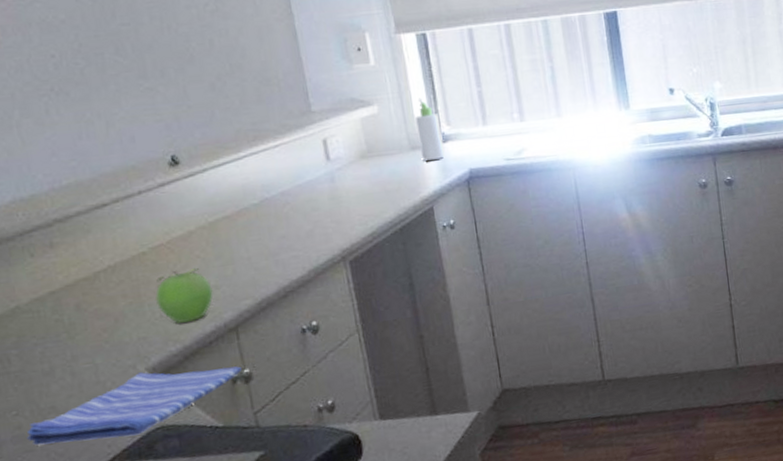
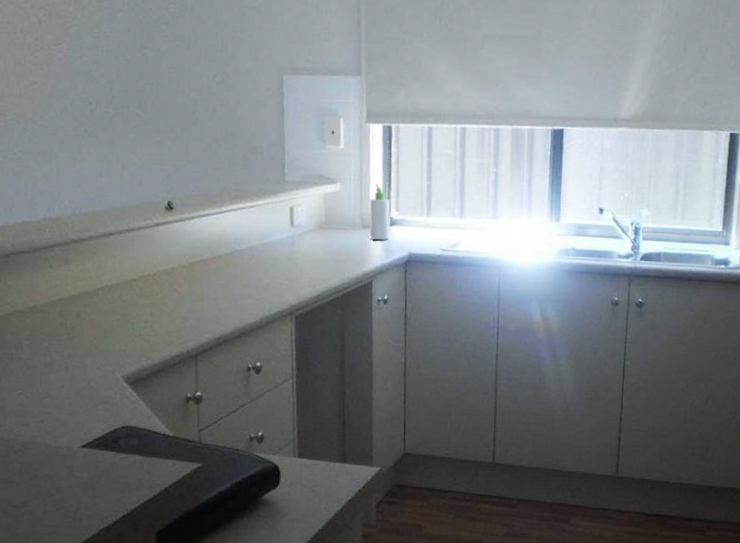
dish towel: present [27,366,243,446] -> none [26,378,196,429]
fruit: present [155,267,213,324] -> none [137,298,183,345]

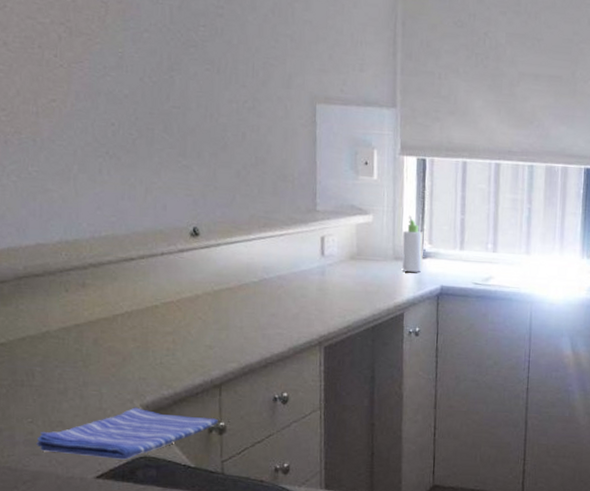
dish towel: none [26,378,196,429] -> present [36,407,219,460]

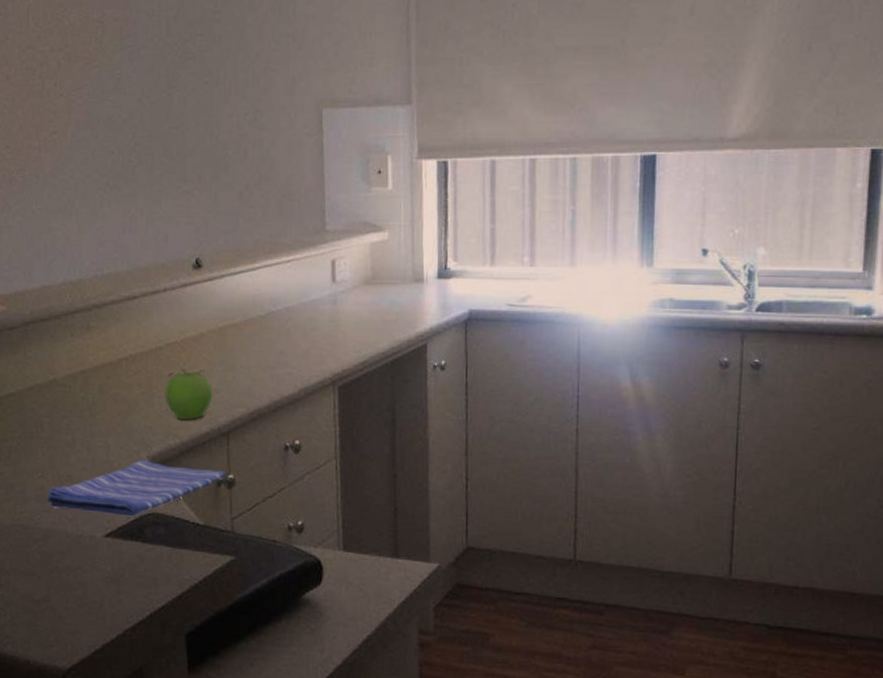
fruit: none [158,325,207,374] -> present [163,368,213,421]
bottle: present [401,215,424,272] -> none [422,229,448,295]

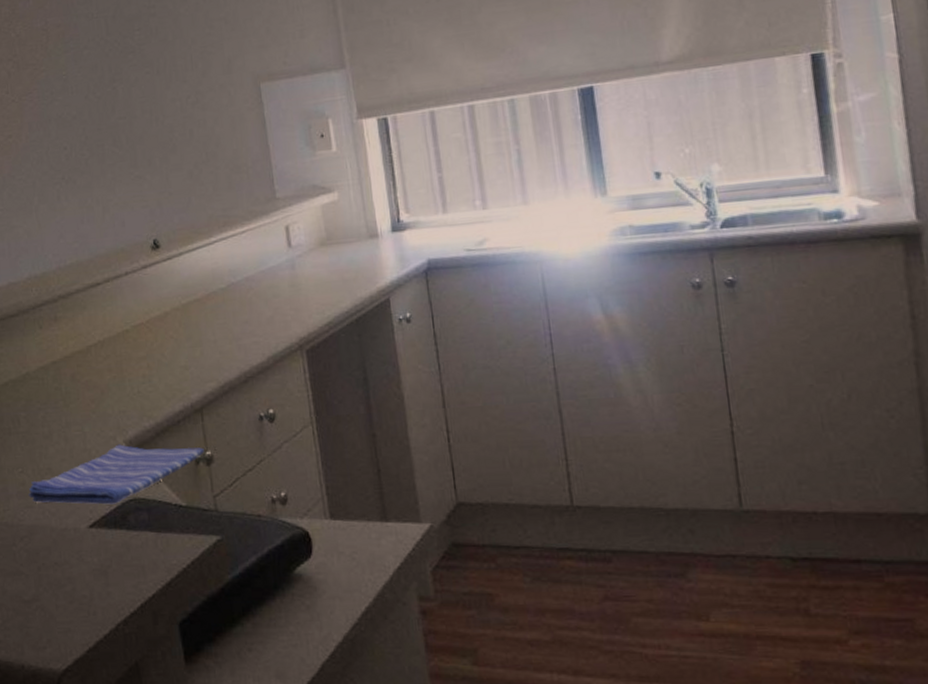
fruit: present [163,368,213,421] -> none [134,347,183,401]

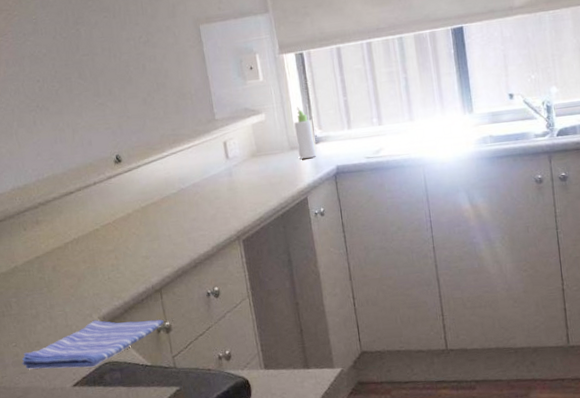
bottle: none [373,184,403,250] -> present [293,107,317,159]

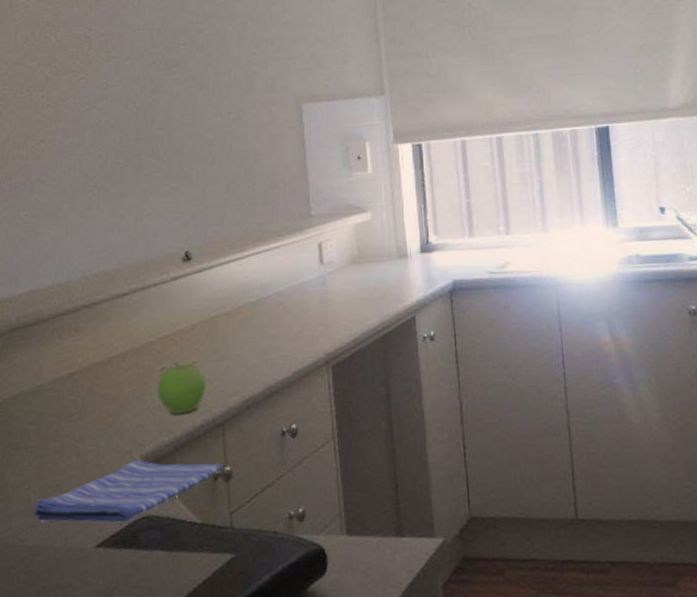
fruit: none [105,242,145,285] -> present [156,360,207,415]
bottle: present [293,107,317,159] -> none [404,207,430,269]

